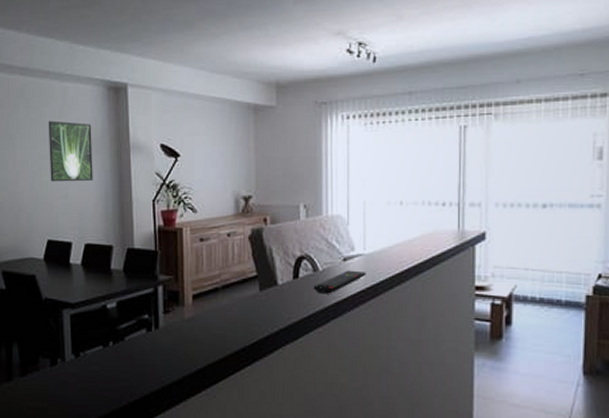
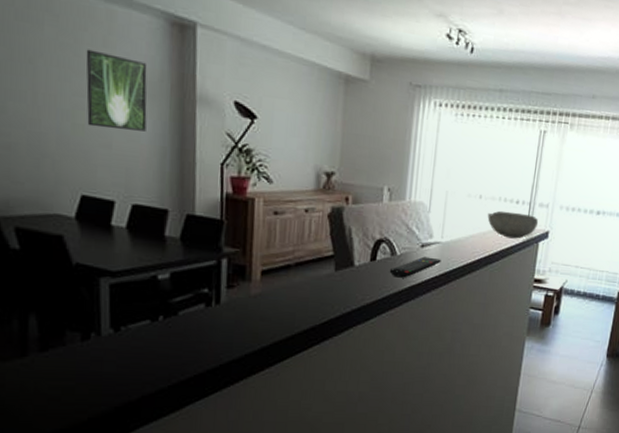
bowl: none [412,215,472,244] -> present [487,210,539,239]

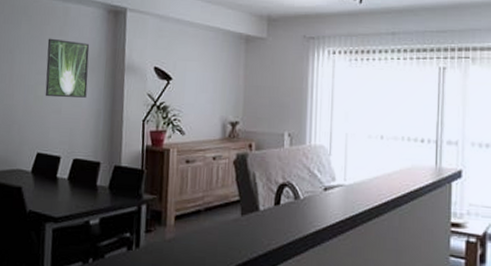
remote control: present [389,256,442,278] -> none [293,200,346,223]
bowl: present [487,210,539,239] -> none [391,150,449,180]

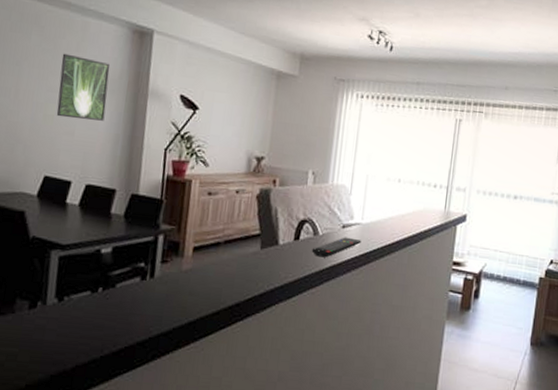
remote control: none [293,200,346,223] -> present [311,237,362,258]

